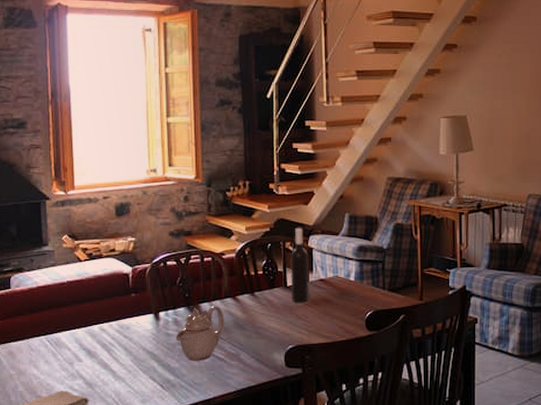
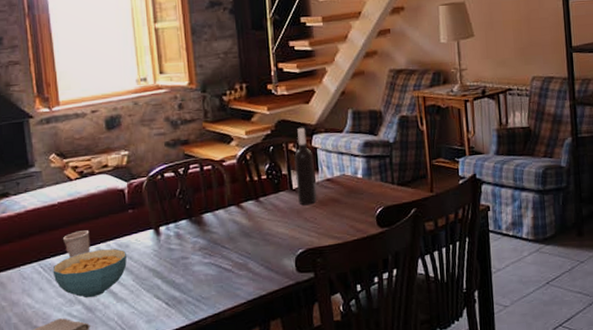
cereal bowl: none [58,329,127,373] -> present [52,249,127,297]
cup: none [69,310,94,334] -> present [62,230,91,258]
teapot: present [175,306,224,361] -> none [179,215,230,275]

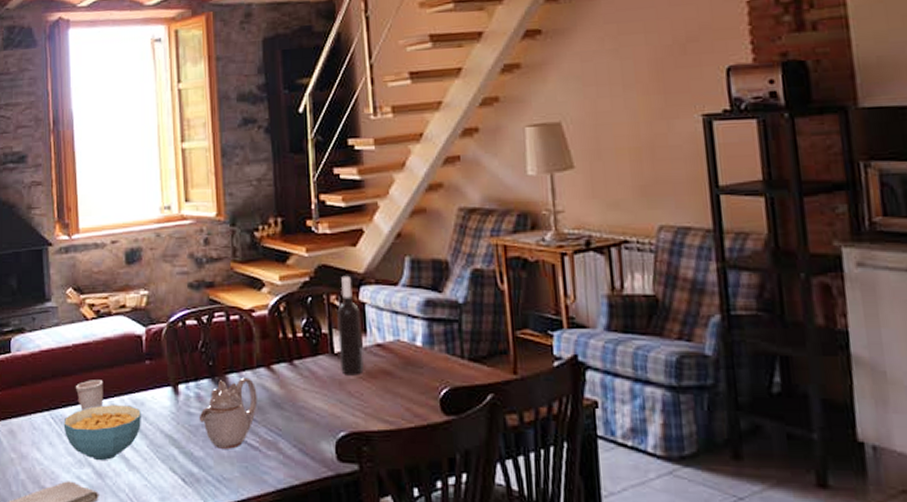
teapot: none [179,215,230,275] -> present [199,377,258,449]

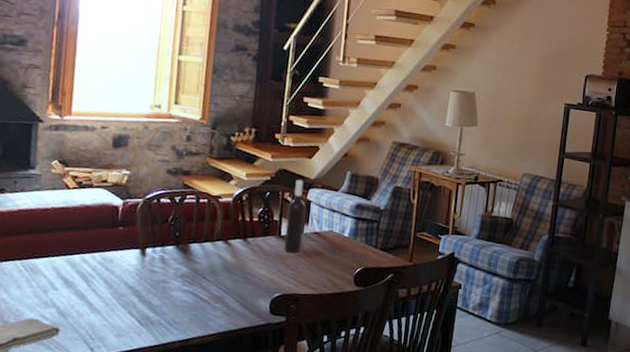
cereal bowl: present [63,405,141,460] -> none [33,259,109,303]
cup: present [75,380,104,410] -> none [49,238,77,262]
teapot: present [199,377,258,449] -> none [160,247,214,301]

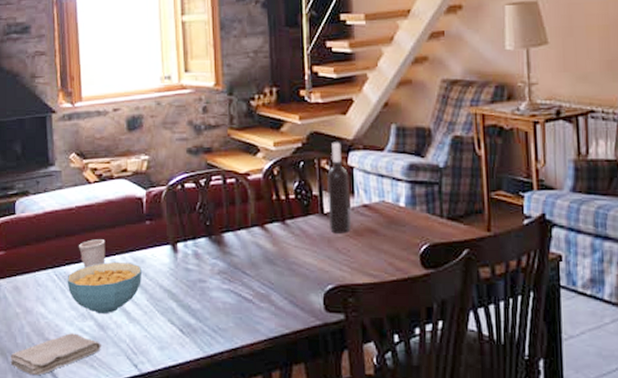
cereal bowl: none [33,259,109,303] -> present [67,262,141,313]
cup: none [49,238,77,262] -> present [78,239,106,268]

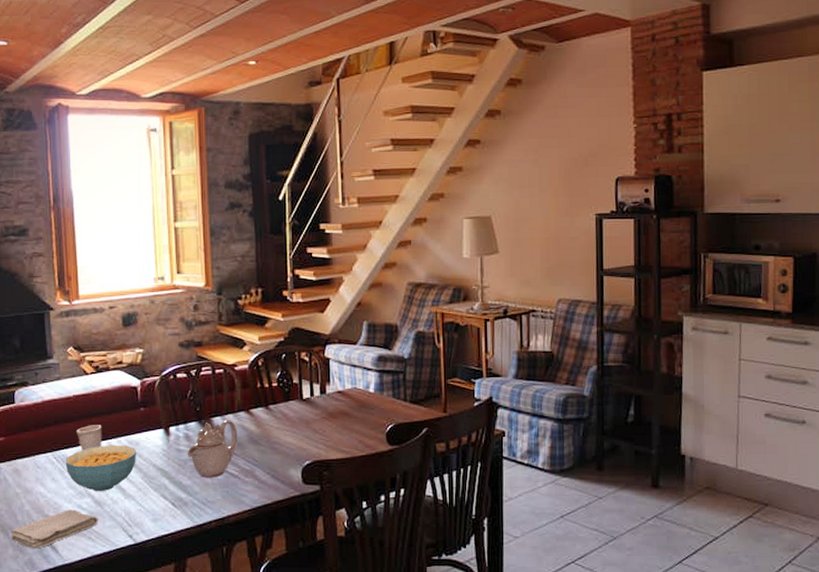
teapot: none [196,236,252,302] -> present [187,420,238,478]
wine bottle: present [327,141,351,234] -> none [306,336,327,416]

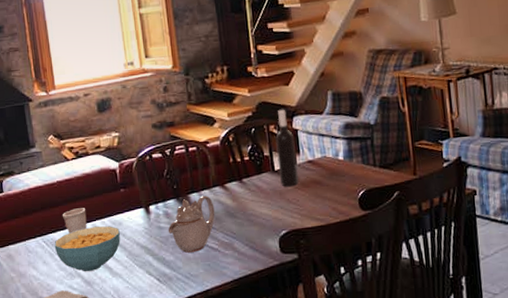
wine bottle: none [306,336,327,416] -> present [275,109,299,187]

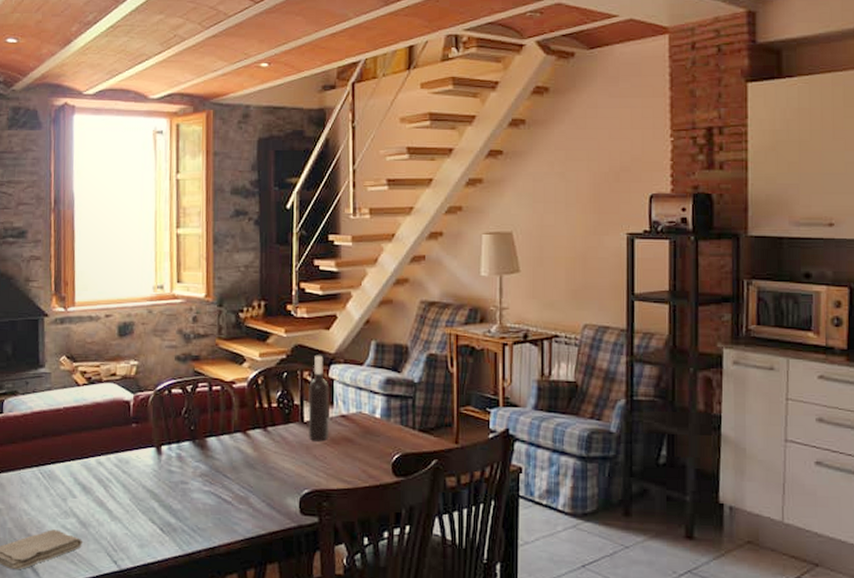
cereal bowl: present [54,226,120,271] -> none [51,462,125,511]
cup: present [62,208,87,233] -> none [64,440,91,467]
teapot: present [168,195,215,253] -> none [178,441,233,503]

